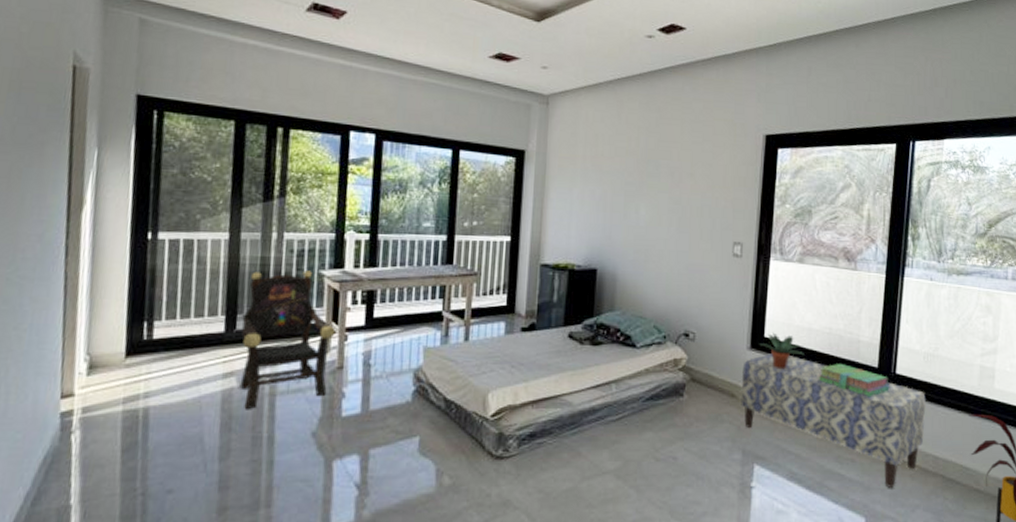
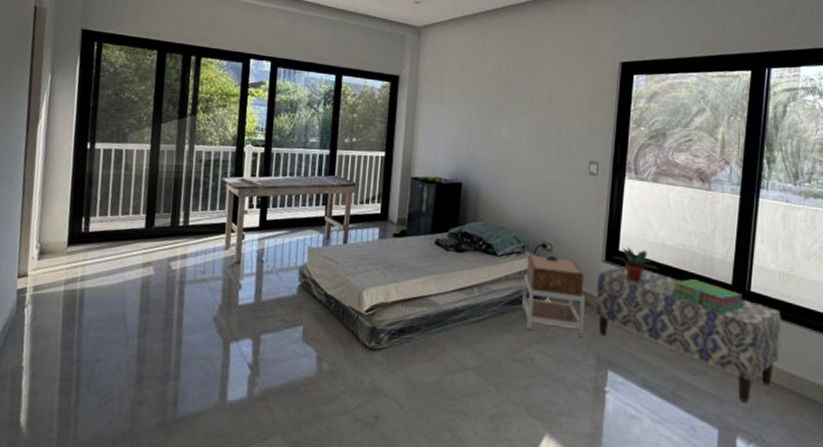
armchair: present [239,270,336,409] -> none [156,178,235,294]
nightstand: none [664,345,730,432] -> present [522,254,585,338]

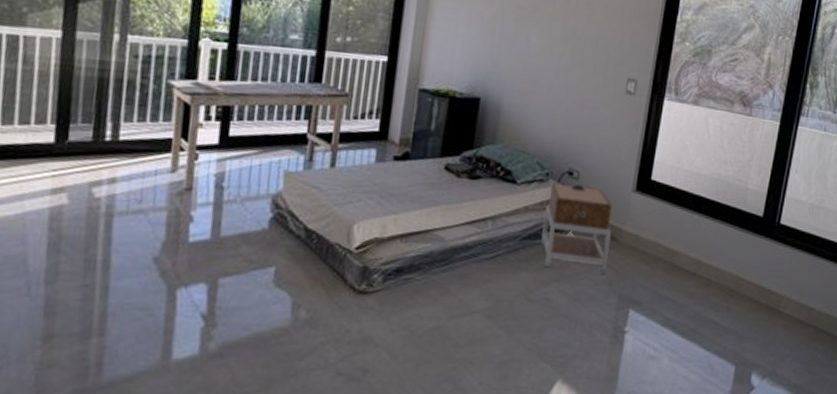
bench: present [595,266,781,402] -> none [621,197,807,337]
potted plant: present [614,246,658,283] -> none [645,175,691,215]
stack of books: present [671,278,744,313] -> none [701,210,773,247]

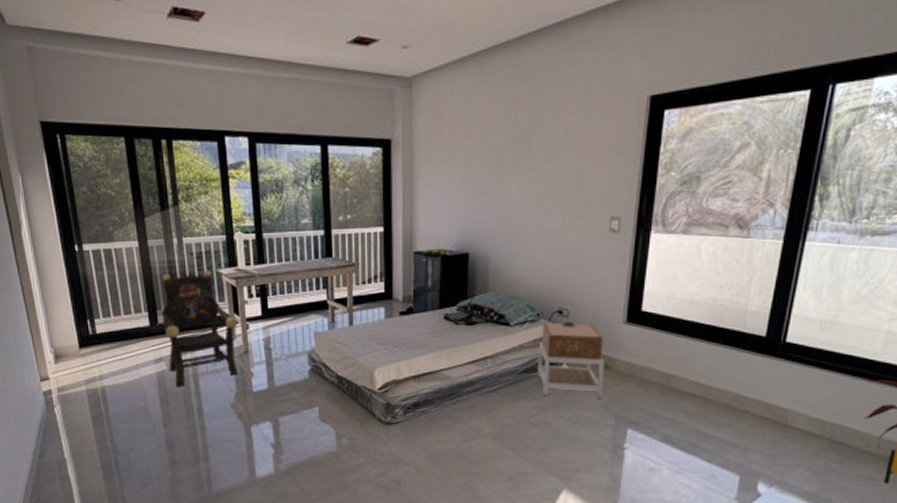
armchair: none [71,77,185,229] -> present [161,270,238,387]

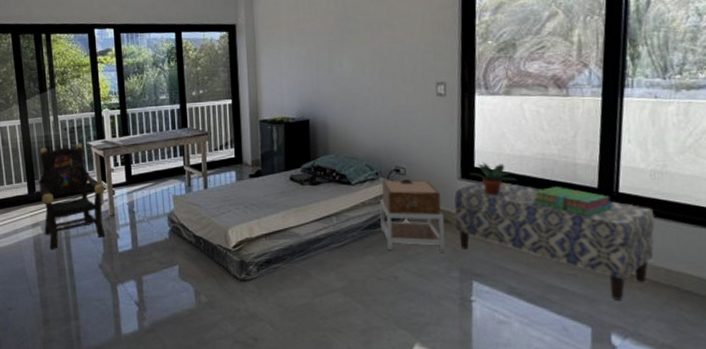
bench: none [615,327,818,449] -> present [454,182,655,300]
potted plant: none [636,306,685,342] -> present [469,162,517,196]
stack of books: none [697,333,777,366] -> present [532,186,612,217]

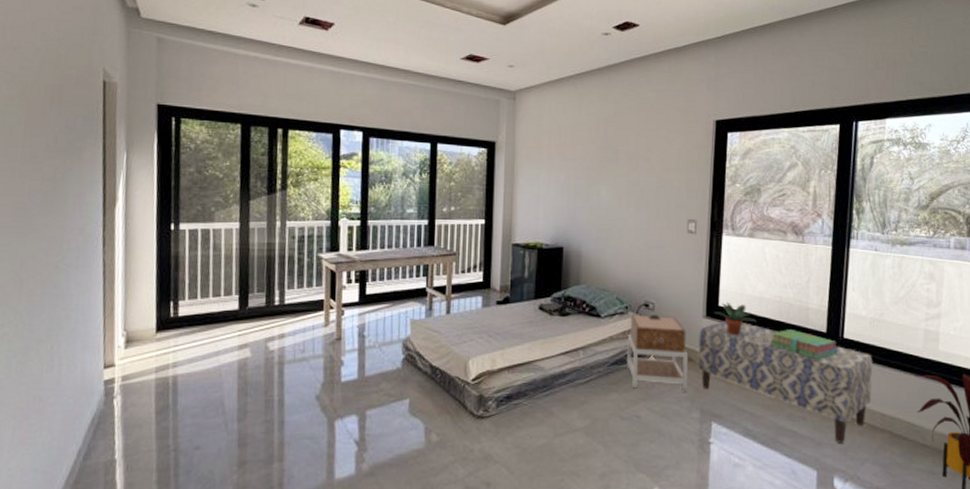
armchair: present [38,143,105,249] -> none [253,254,333,376]

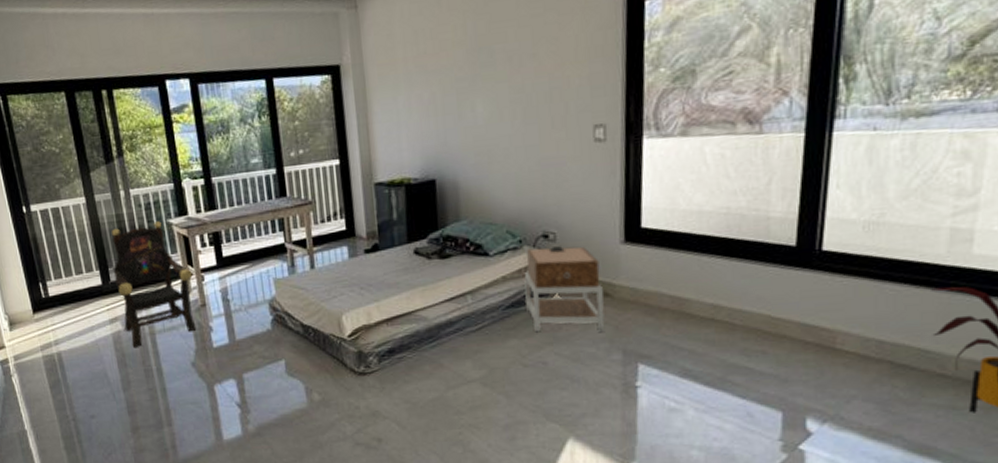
armchair: none [253,254,333,376] -> present [112,221,197,347]
bench: present [698,321,873,443] -> none [615,244,866,379]
potted plant: present [714,301,757,336] -> none [635,221,695,262]
stack of books: present [769,328,838,360] -> none [713,245,813,282]

